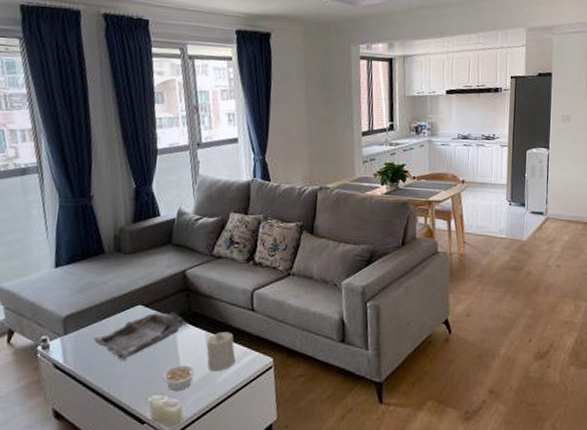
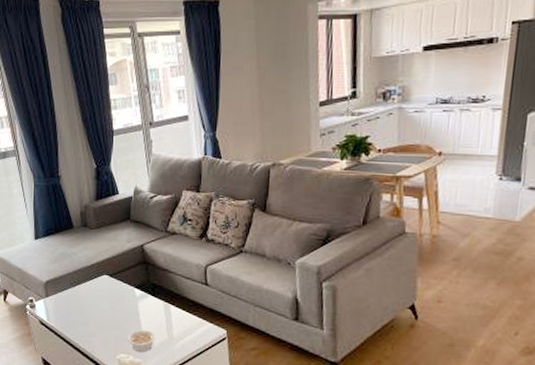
tray: present [93,311,189,362] -> none [69,282,148,323]
candle: present [206,331,236,372] -> none [164,302,192,338]

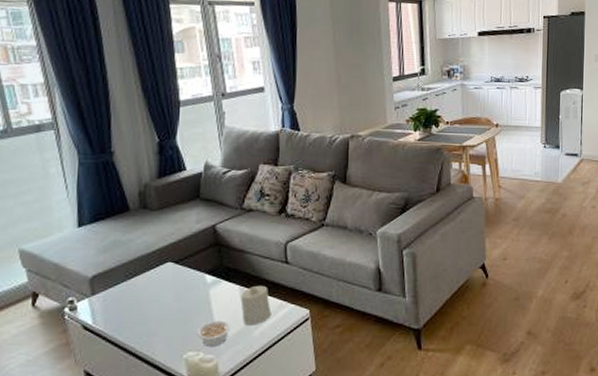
candle: none [164,302,192,338] -> present [240,285,272,326]

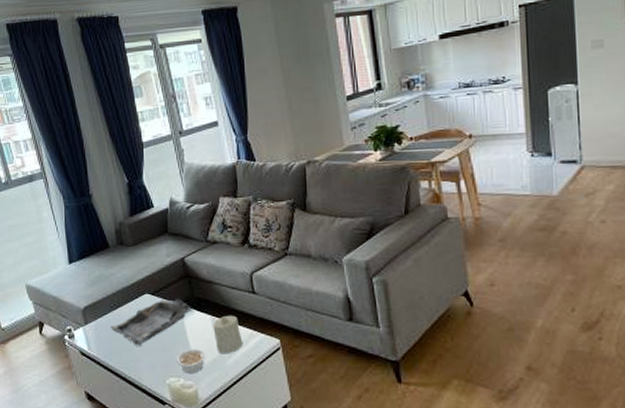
tray: none [123,267,221,320] -> present [110,298,194,347]

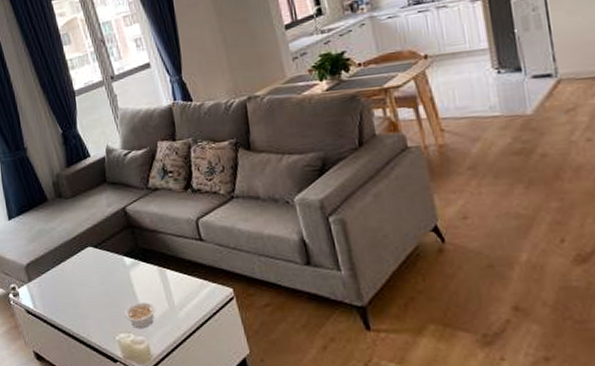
tray: present [110,298,194,347] -> none [55,249,139,303]
candle: present [213,315,243,354] -> none [160,265,194,307]

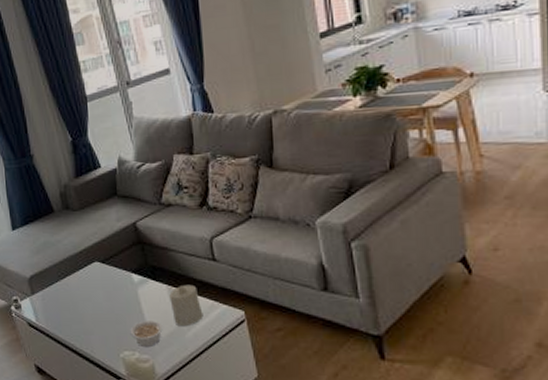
candle: none [160,265,194,307] -> present [169,284,203,327]

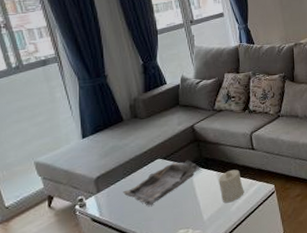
tray: none [59,266,148,319] -> present [123,159,202,207]
legume: present [130,321,163,346] -> none [185,201,213,224]

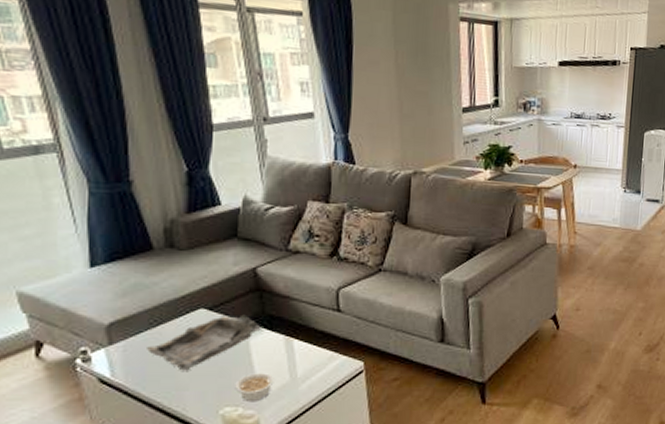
legume: none [185,201,213,224] -> present [235,373,274,401]
candle: present [218,169,244,203] -> none [285,335,321,379]

